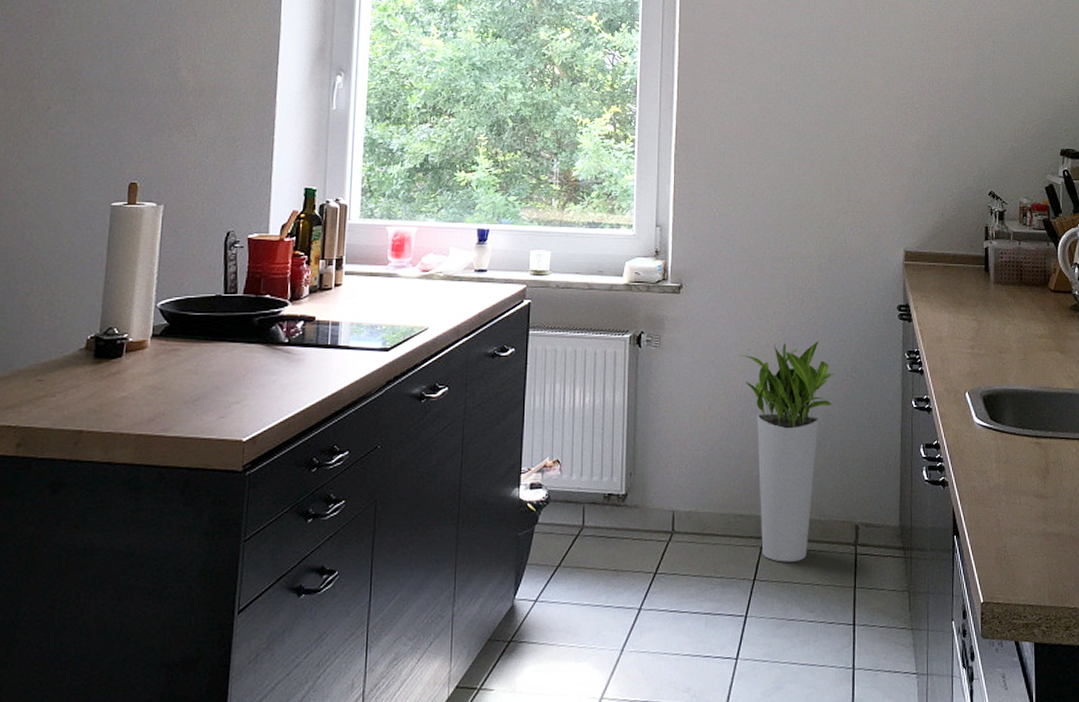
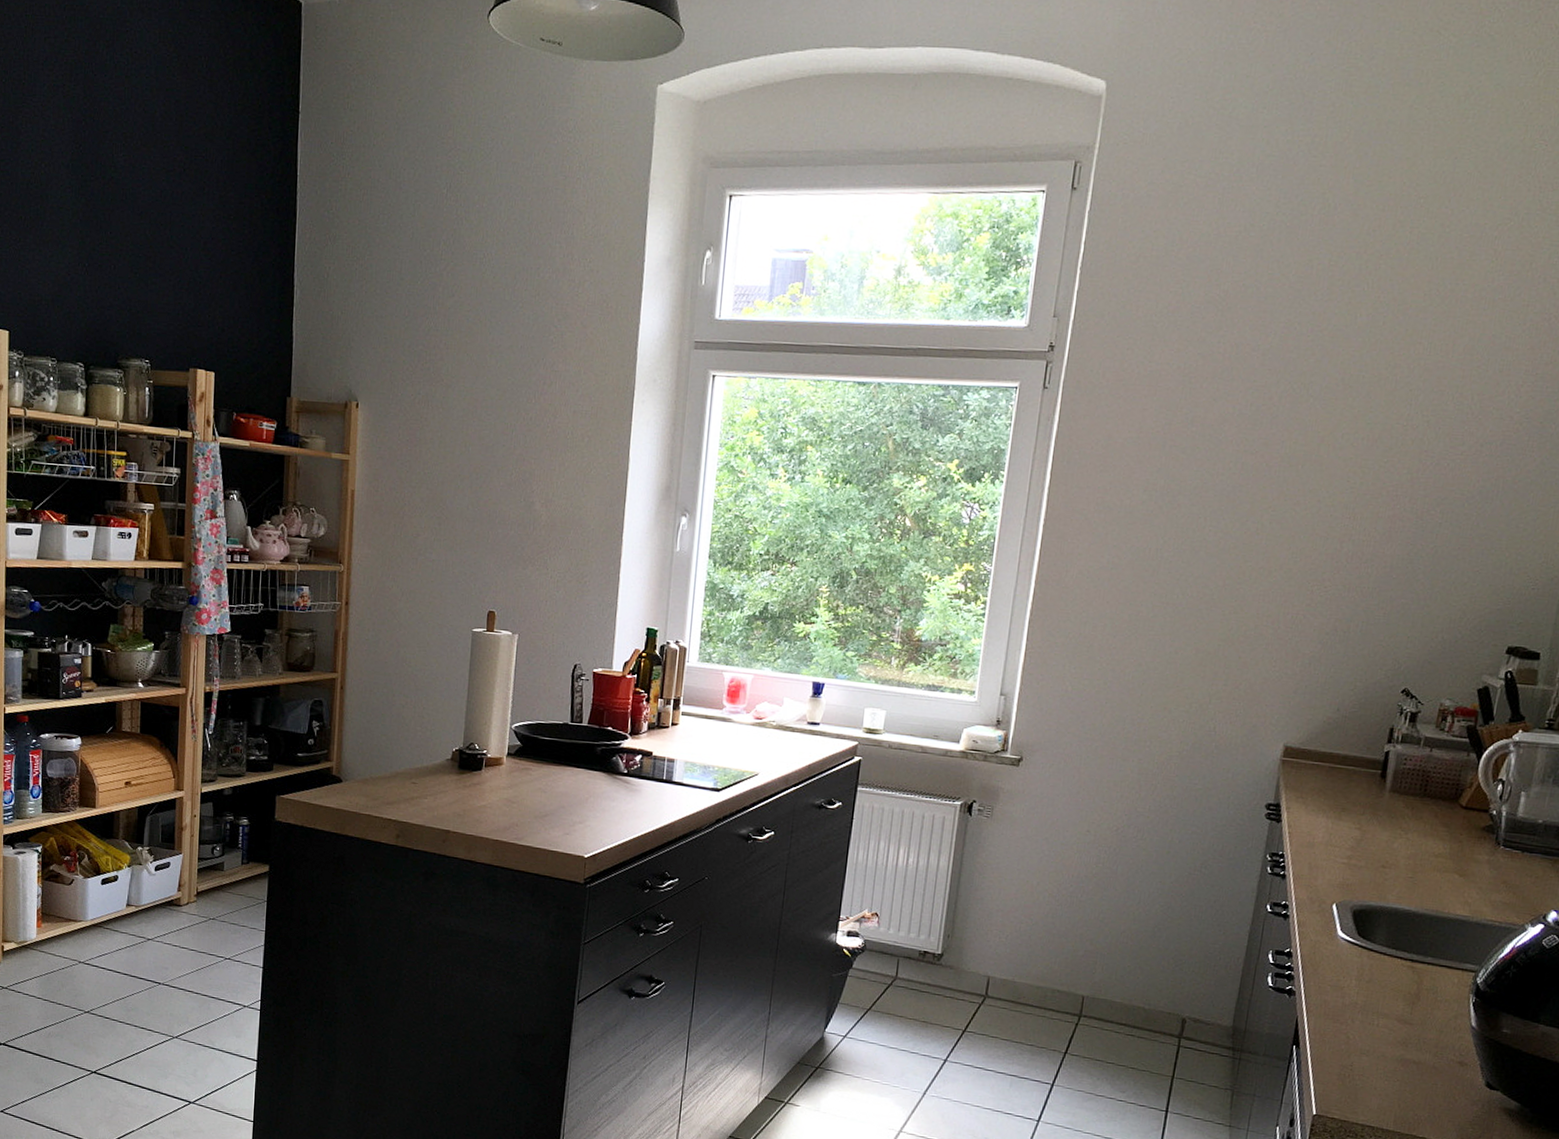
planter: present [738,340,835,562] -> none [1075,828,1182,1043]

